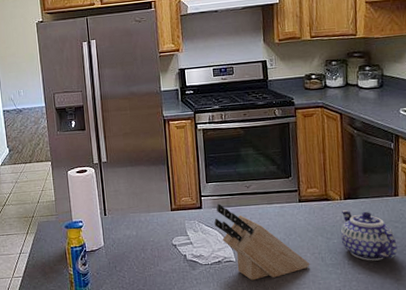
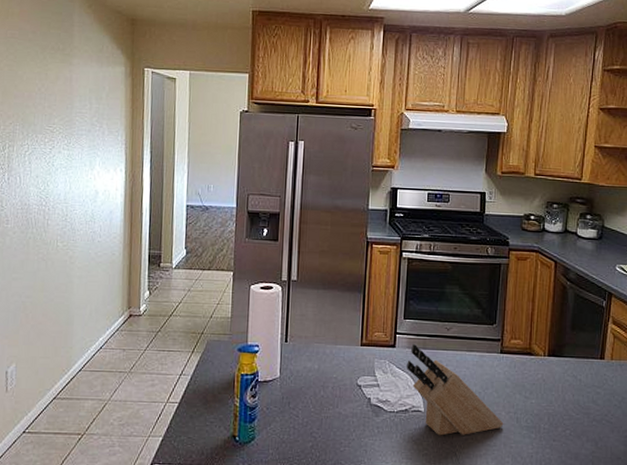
teapot: present [340,210,398,261] -> none [539,368,597,428]

